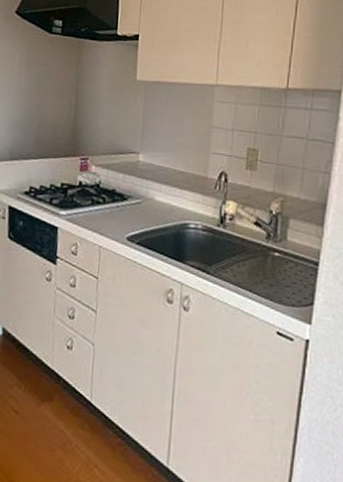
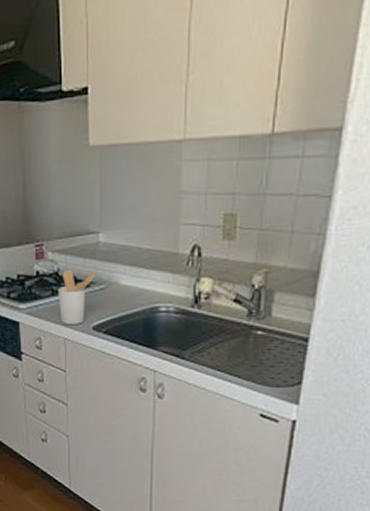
utensil holder: none [97,183,134,234] -> present [58,269,97,324]

